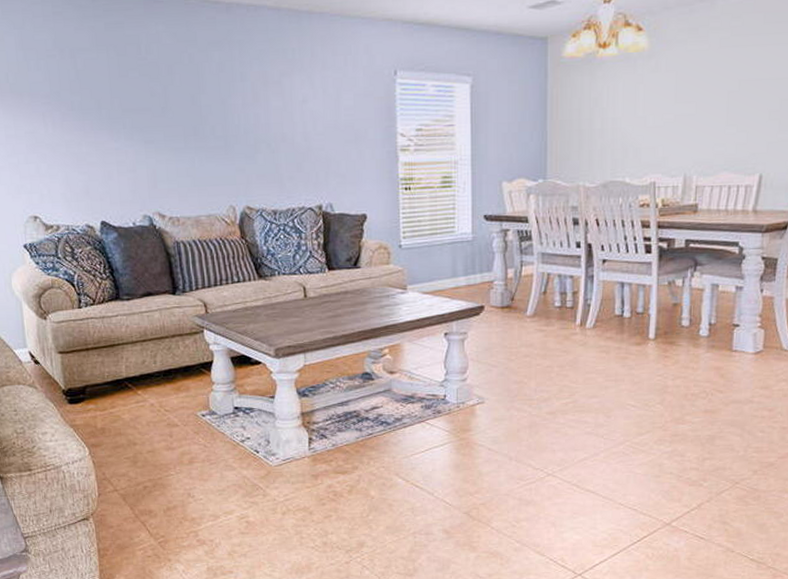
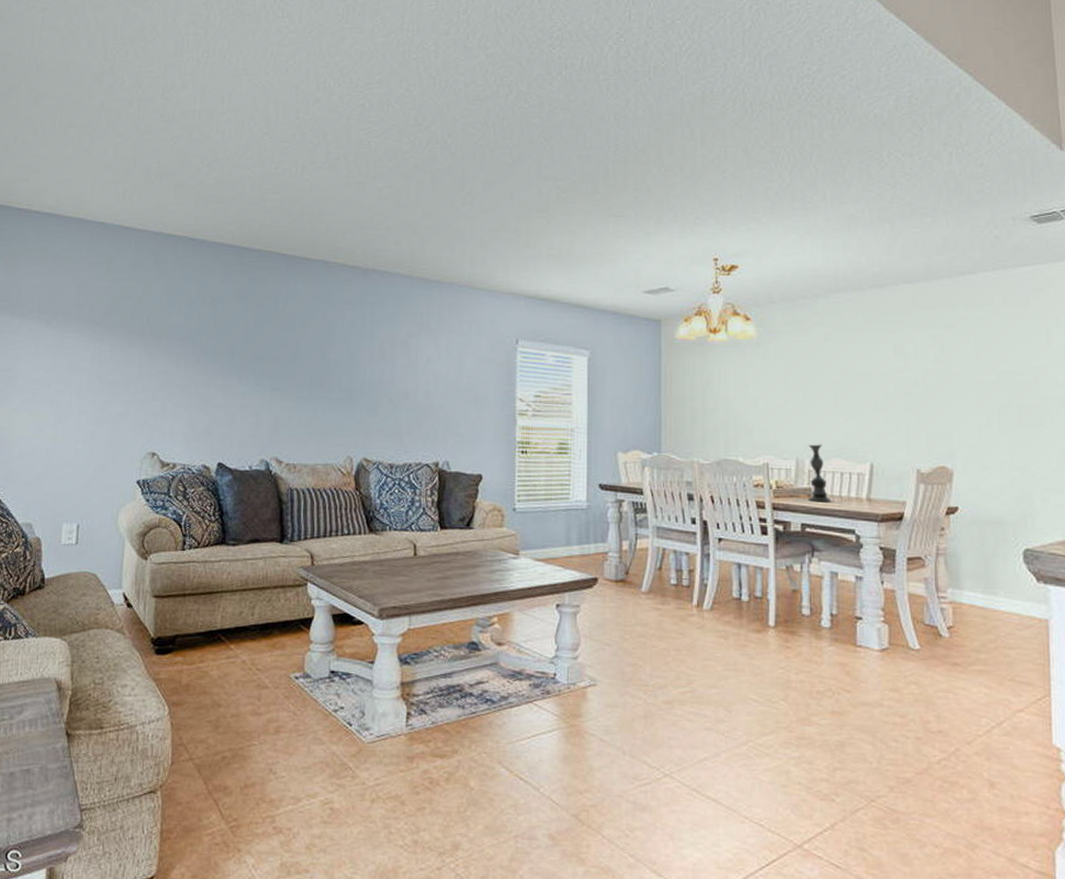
candlestick: none [694,159,719,218] -> present [808,444,833,503]

